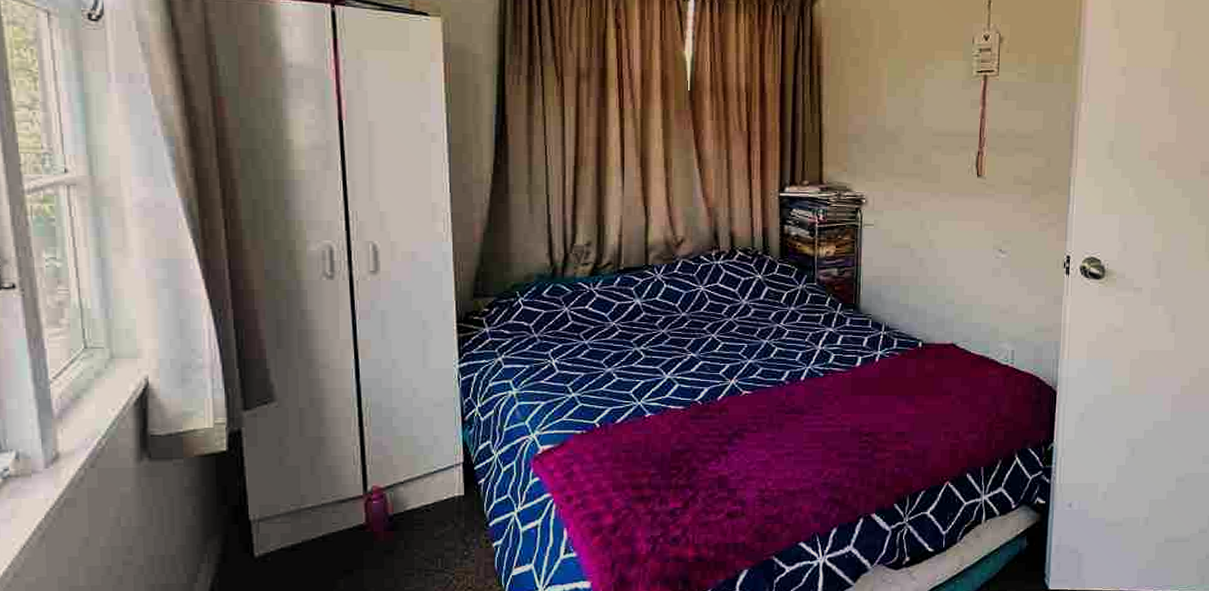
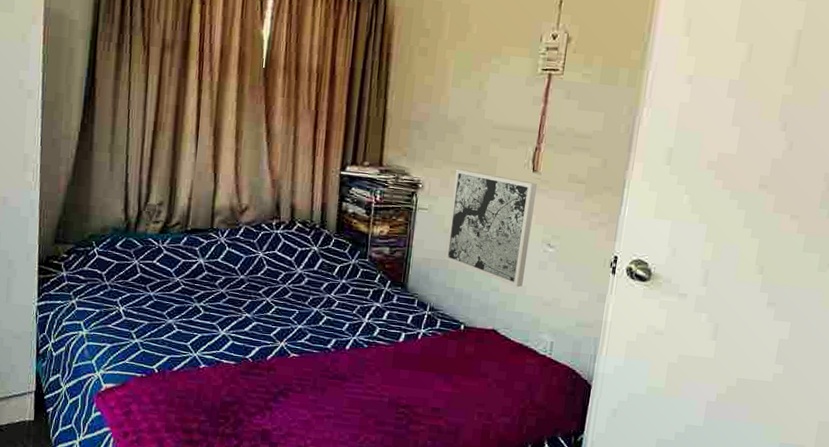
wall art: none [896,180,984,297] -> present [445,169,538,288]

